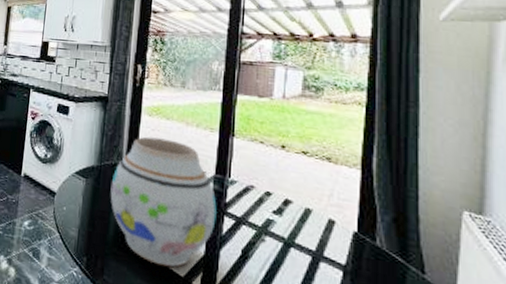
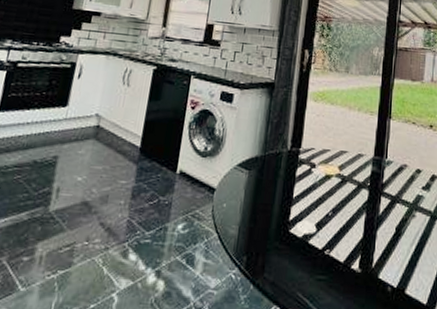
vase: present [110,136,217,268] -> none [273,122,375,255]

